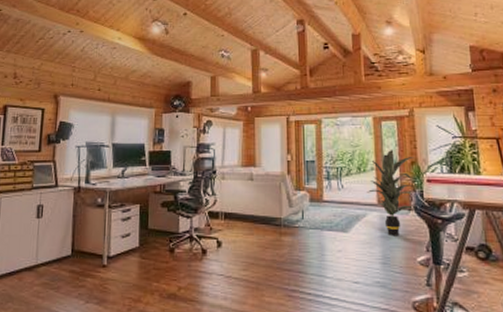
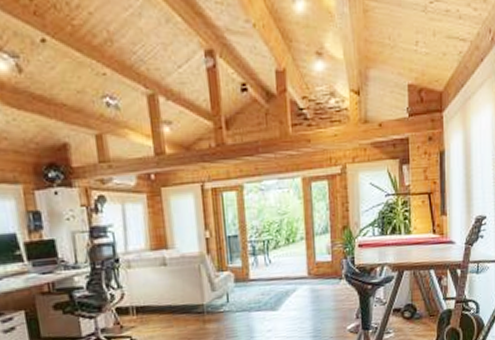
indoor plant: present [367,150,415,237] -> none [297,215,346,309]

